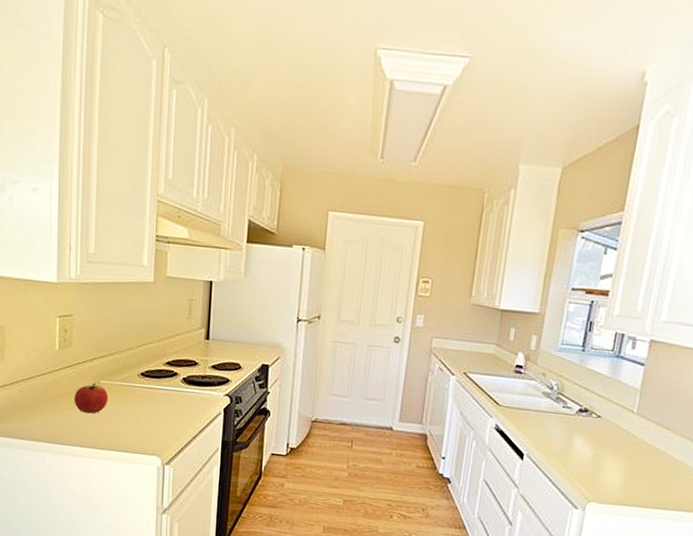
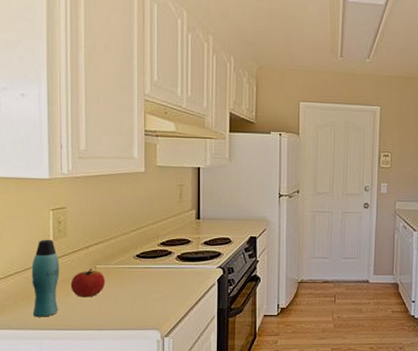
bottle: none [36,347,64,430] -> present [31,239,60,317]

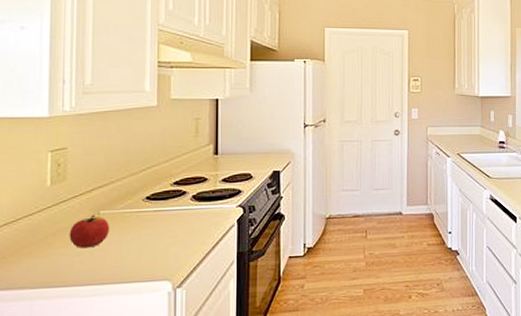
bottle: present [31,239,60,317] -> none [22,184,57,274]

